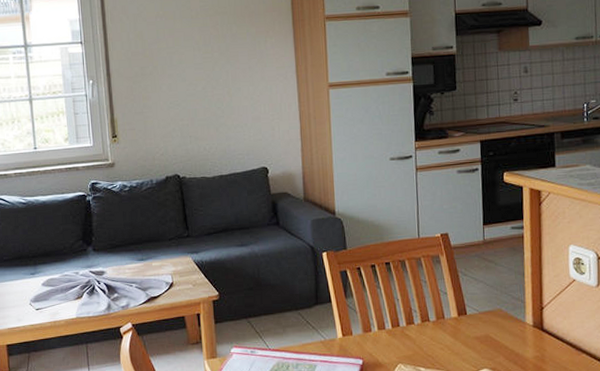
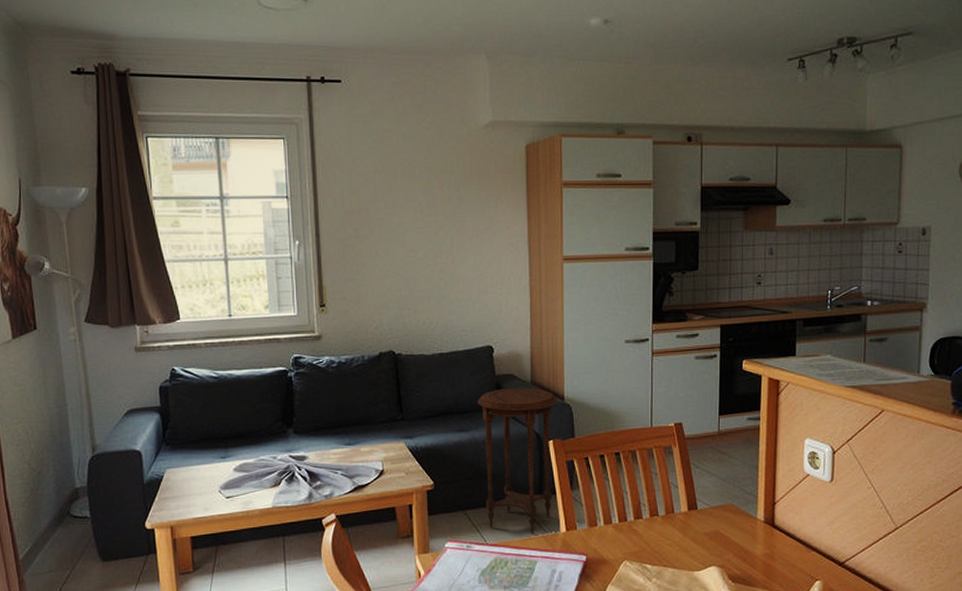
side table: none [255,204,329,340] -> present [477,388,557,535]

